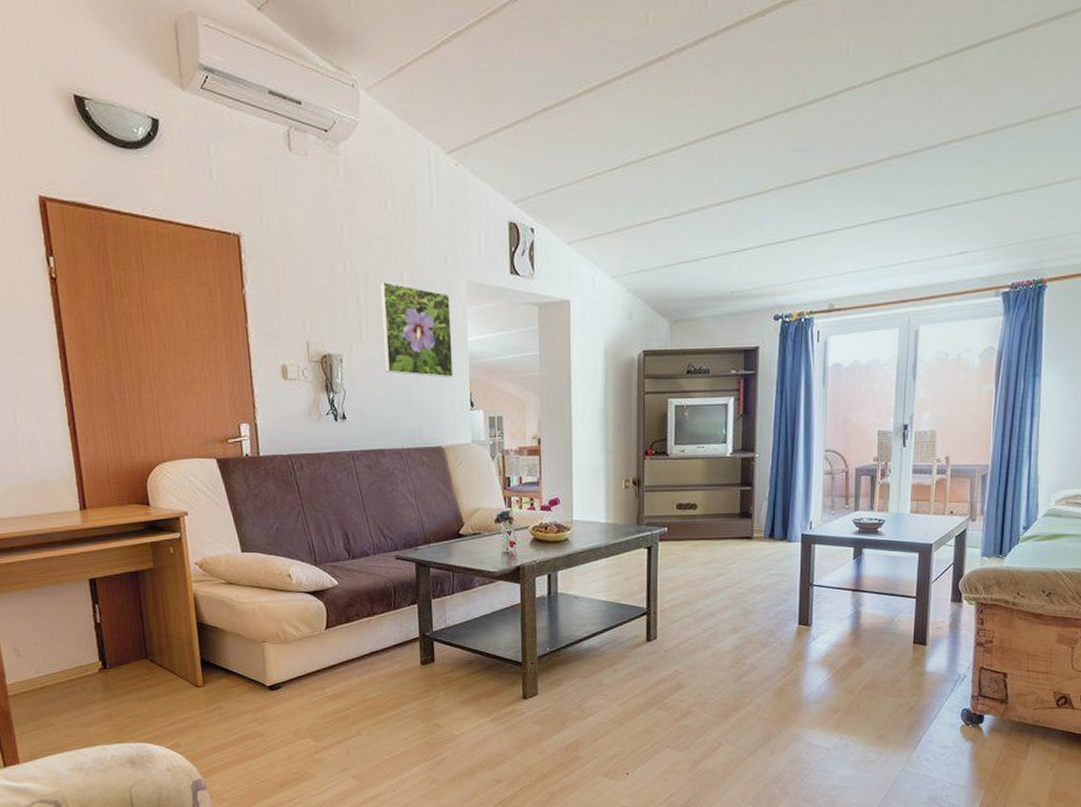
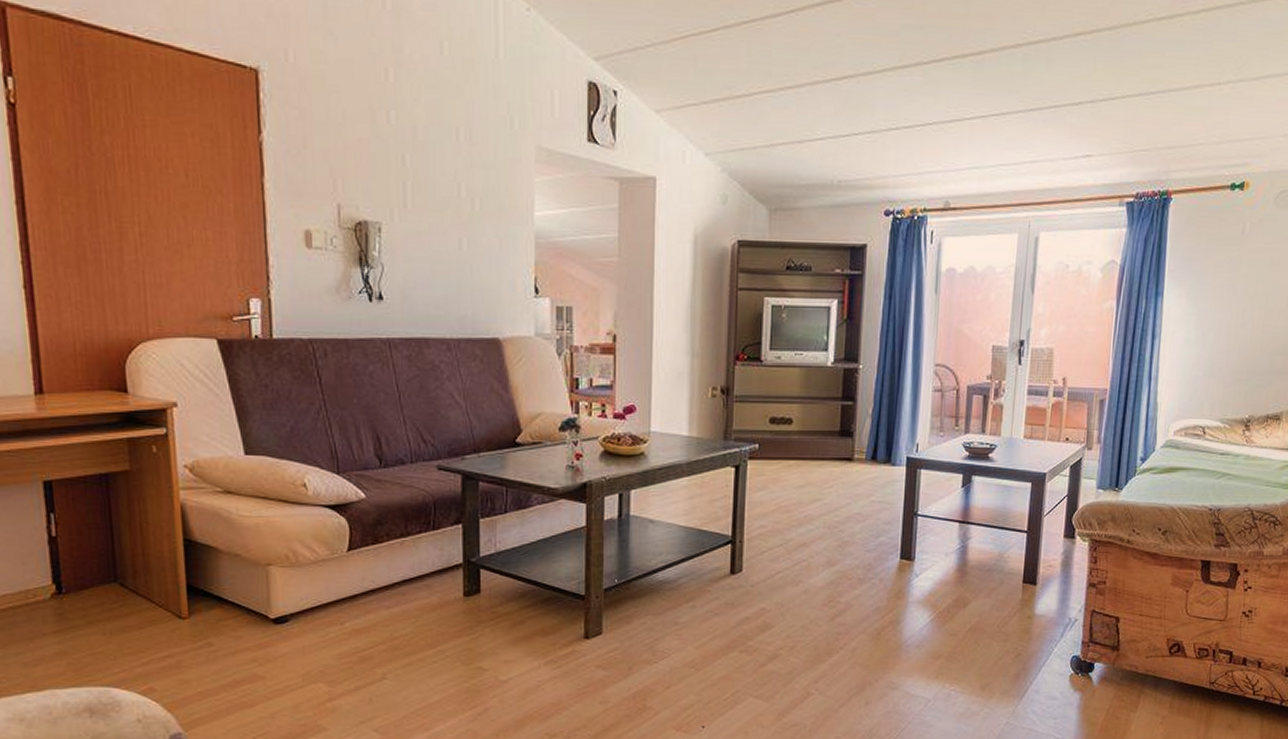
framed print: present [380,281,454,379] -> none [431,138,516,259]

